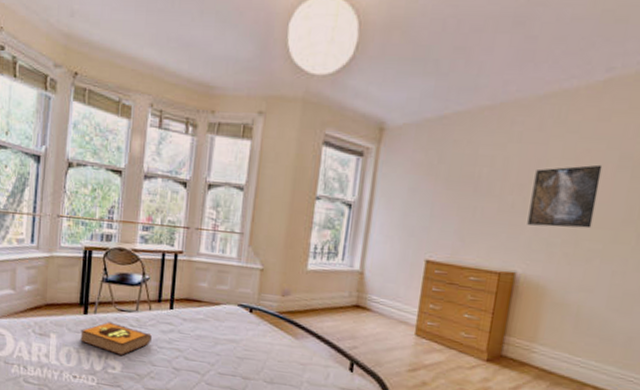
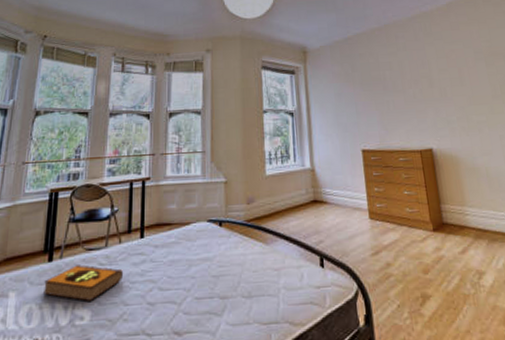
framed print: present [527,164,603,229] -> none [422,59,473,109]

